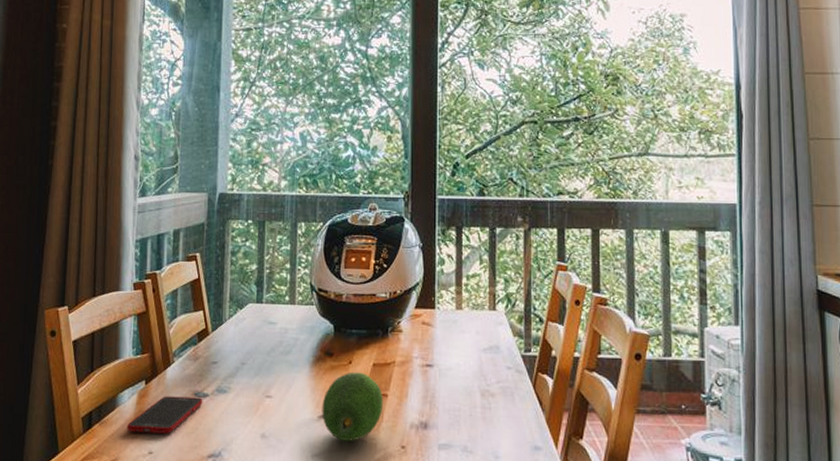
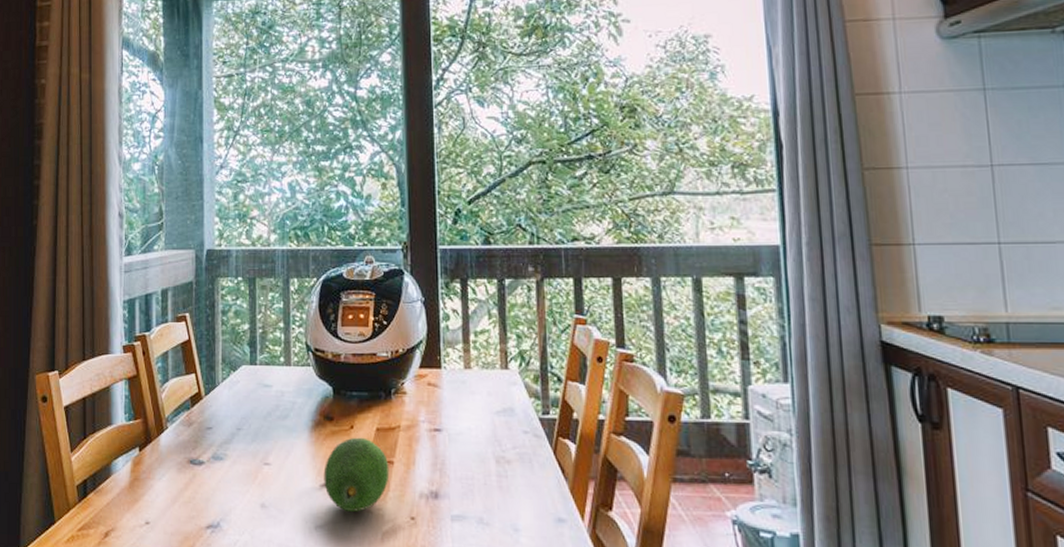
cell phone: present [127,396,203,434] -> none [122,463,199,503]

